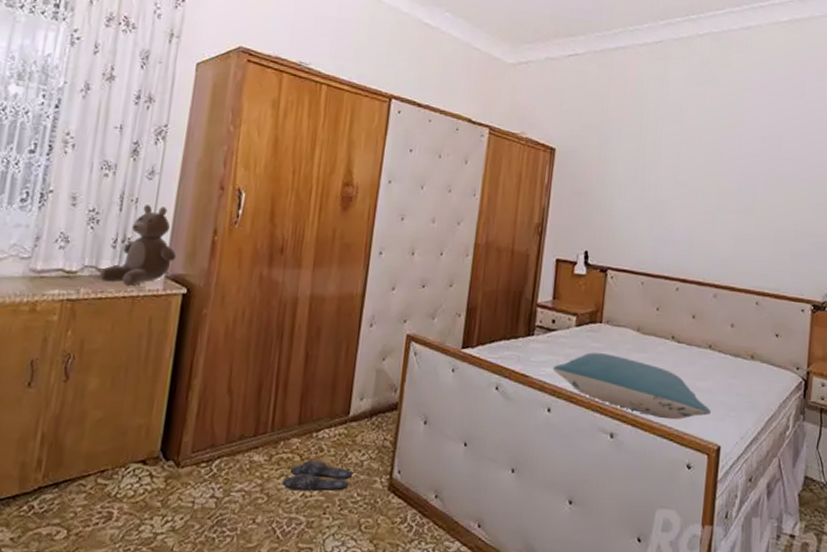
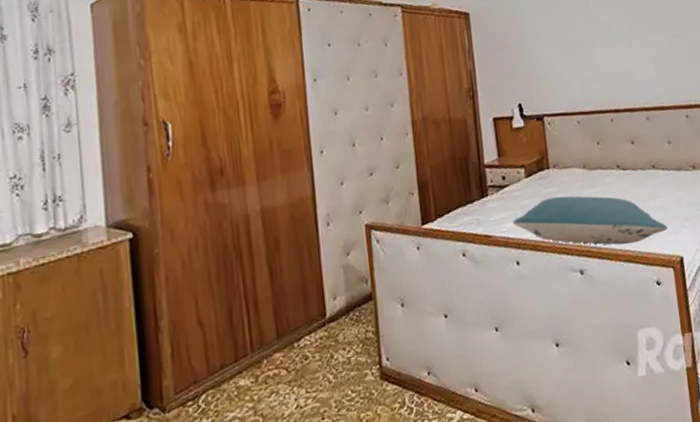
bear: present [99,205,177,286] -> none [36,156,114,246]
slippers: present [282,460,352,491] -> none [274,368,342,405]

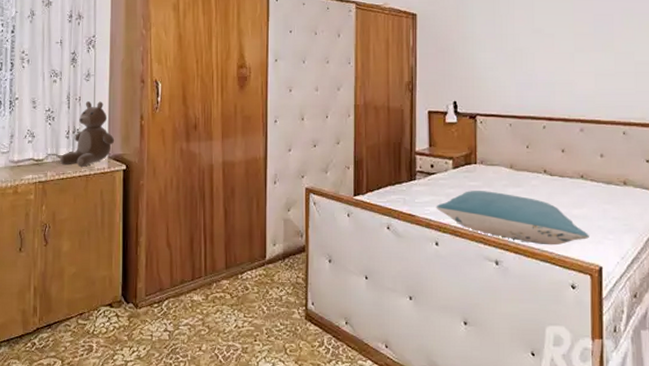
bear: none [36,156,114,246] -> present [59,101,115,167]

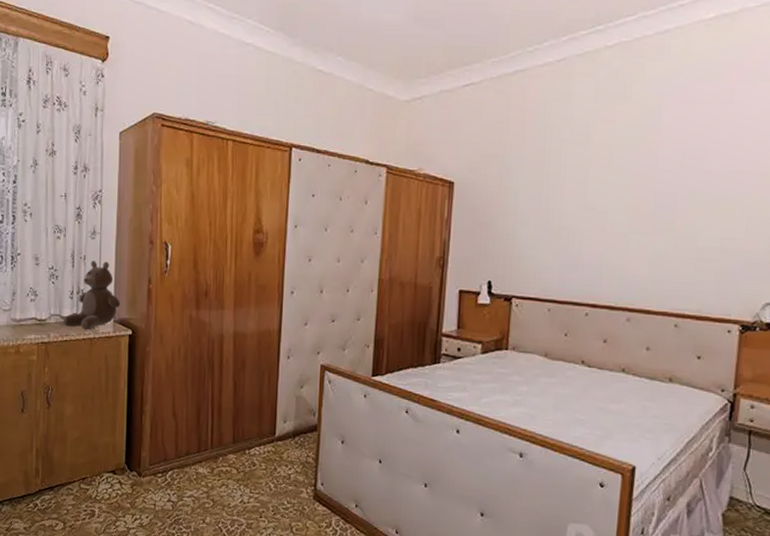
pillow: present [436,191,589,246] -> none [460,378,625,441]

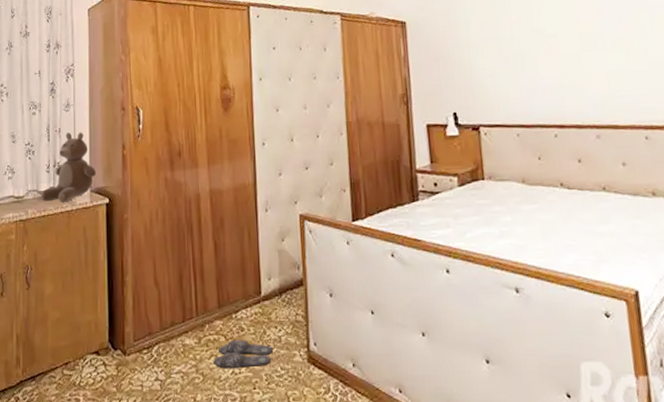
slippers: none [224,473,282,499] -> present [213,339,273,369]

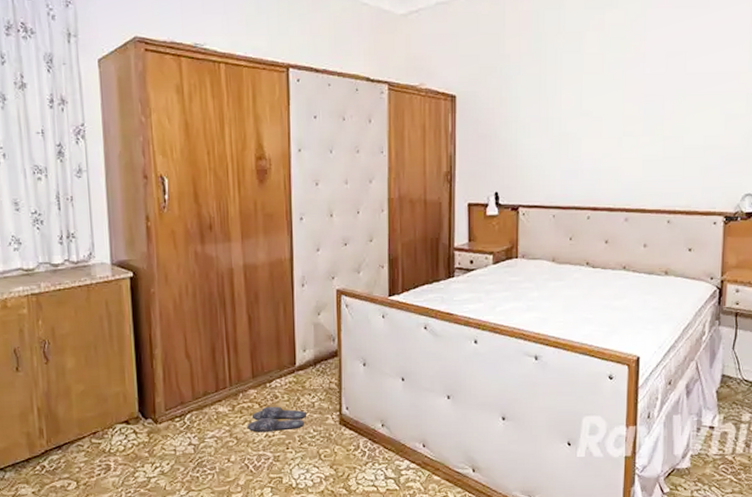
bear: present [40,132,97,202] -> none [53,201,118,276]

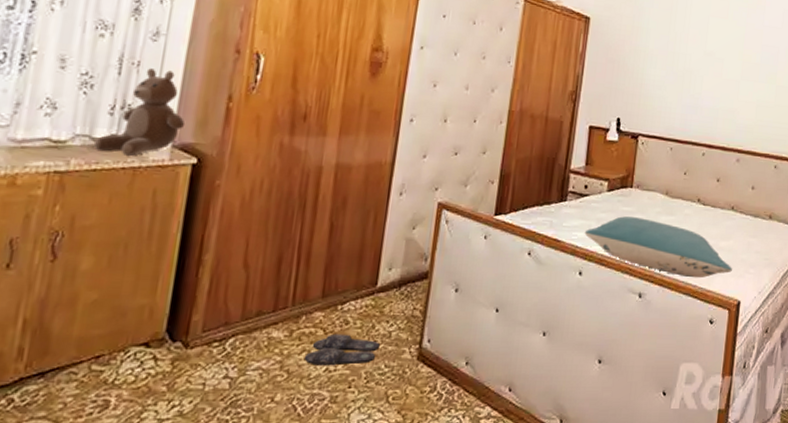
bear: none [53,201,118,276] -> present [93,68,186,156]
pillow: none [475,286,629,338] -> present [584,216,732,278]

